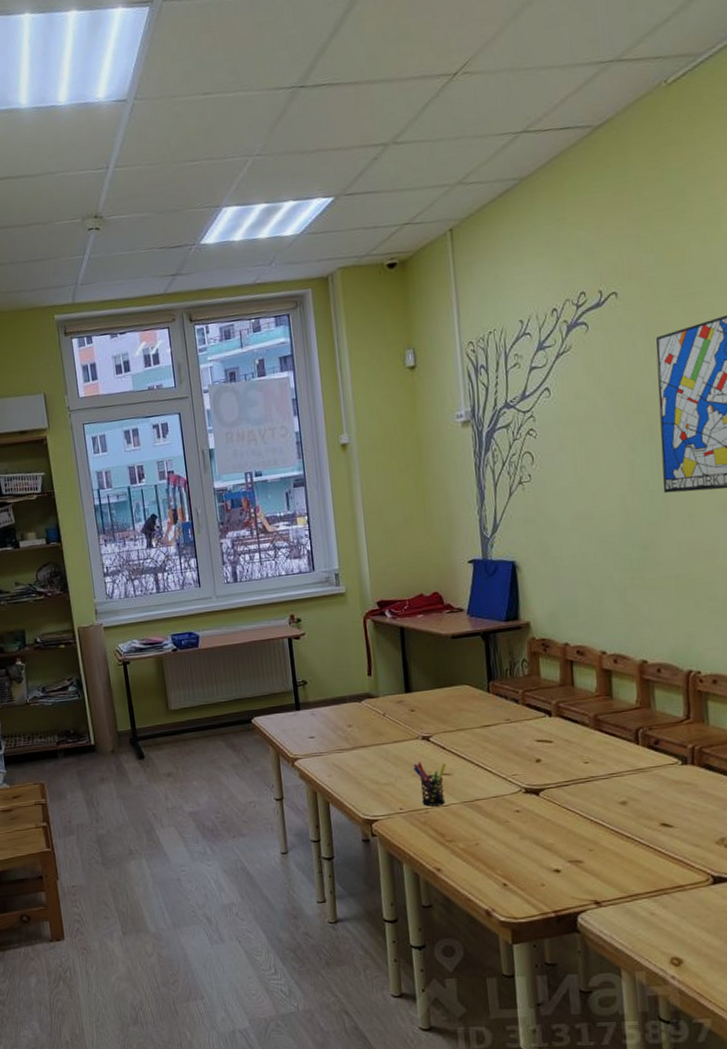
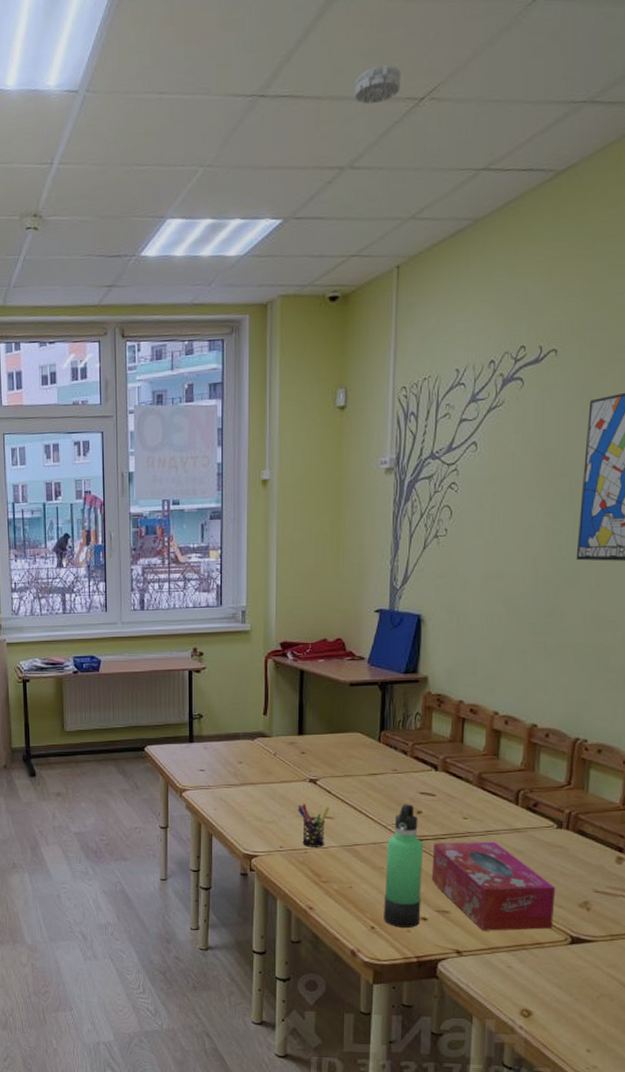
smoke detector: none [389,46,434,85] -> present [355,64,401,105]
thermos bottle: none [509,753,554,882] -> present [384,804,423,928]
tissue box: none [557,783,692,878] -> present [431,841,556,931]

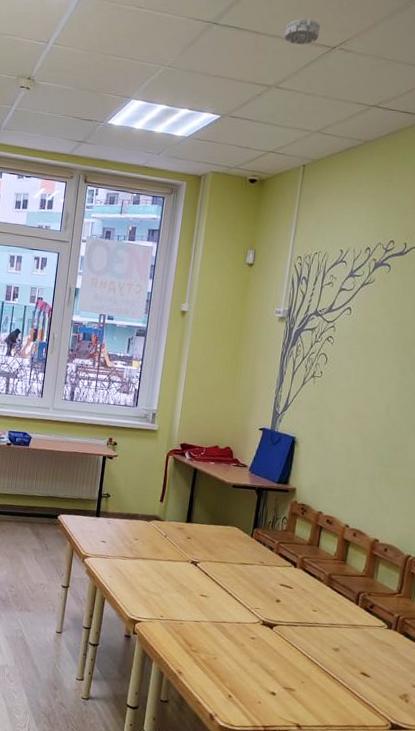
pen holder: present [297,803,330,847] -> none [179,581,206,621]
thermos bottle: present [384,804,423,928] -> none [240,592,279,700]
tissue box: present [431,841,556,931] -> none [282,628,383,715]

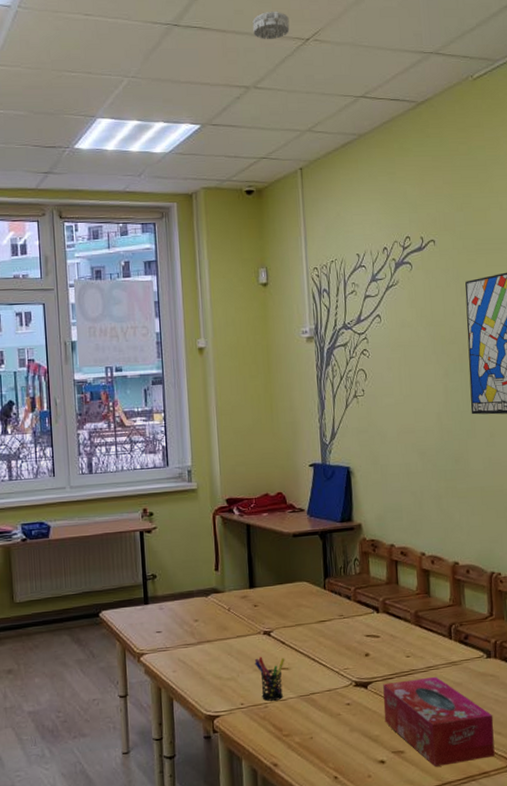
pen holder: none [179,581,206,621] -> present [254,656,285,701]
tissue box: none [282,628,383,715] -> present [383,676,495,767]

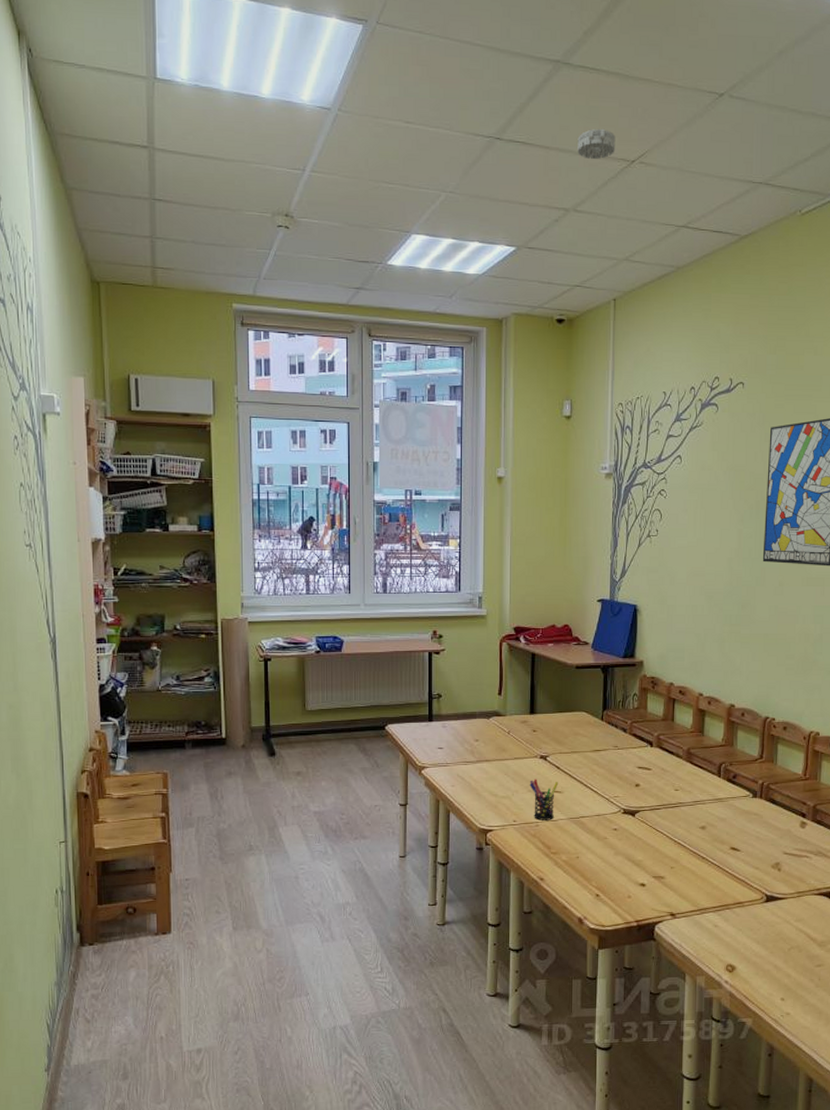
tissue box: present [383,676,495,767] -> none [648,810,753,894]

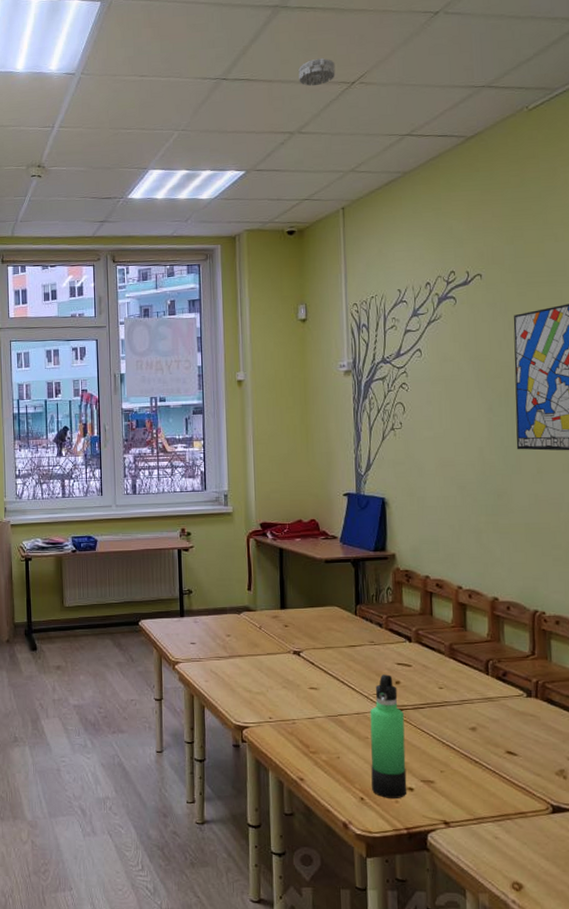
pen holder: present [529,779,559,820] -> none [284,675,314,718]
thermos bottle: none [607,778,641,894] -> present [370,674,407,798]

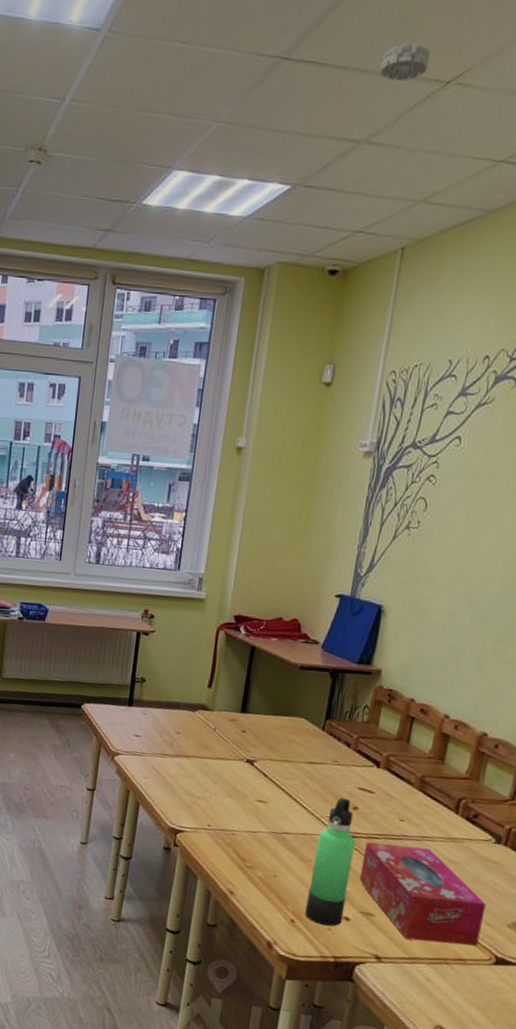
tissue box: none [413,710,533,801] -> present [359,841,487,946]

